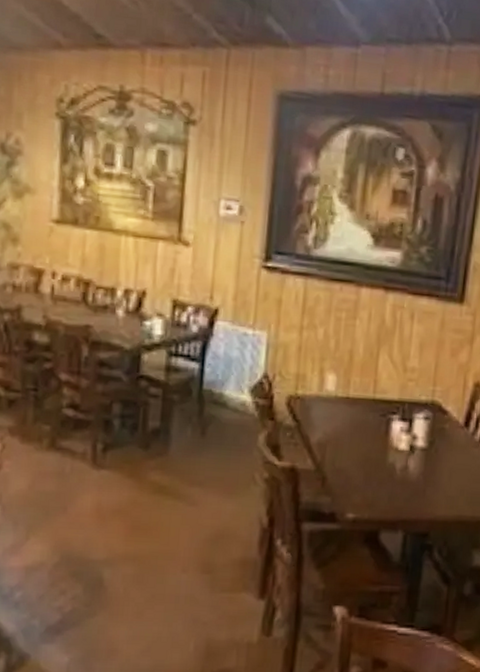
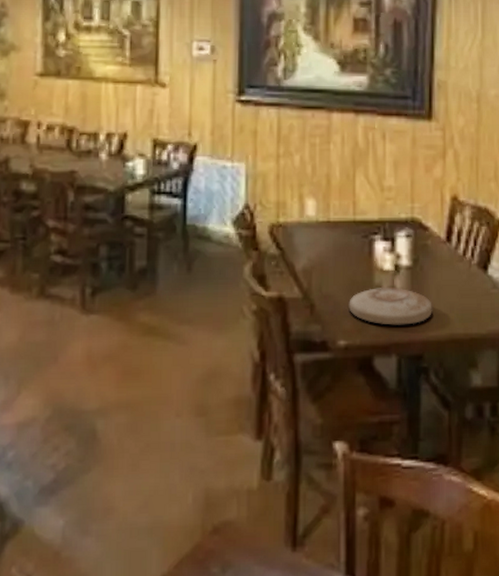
plate: none [360,465,443,504] -> present [349,286,432,325]

